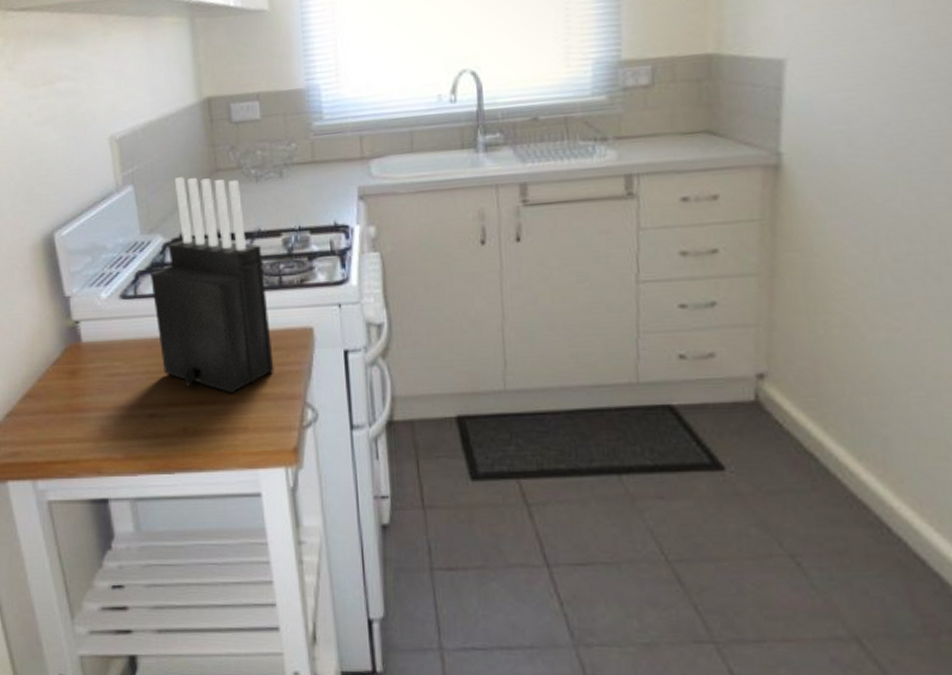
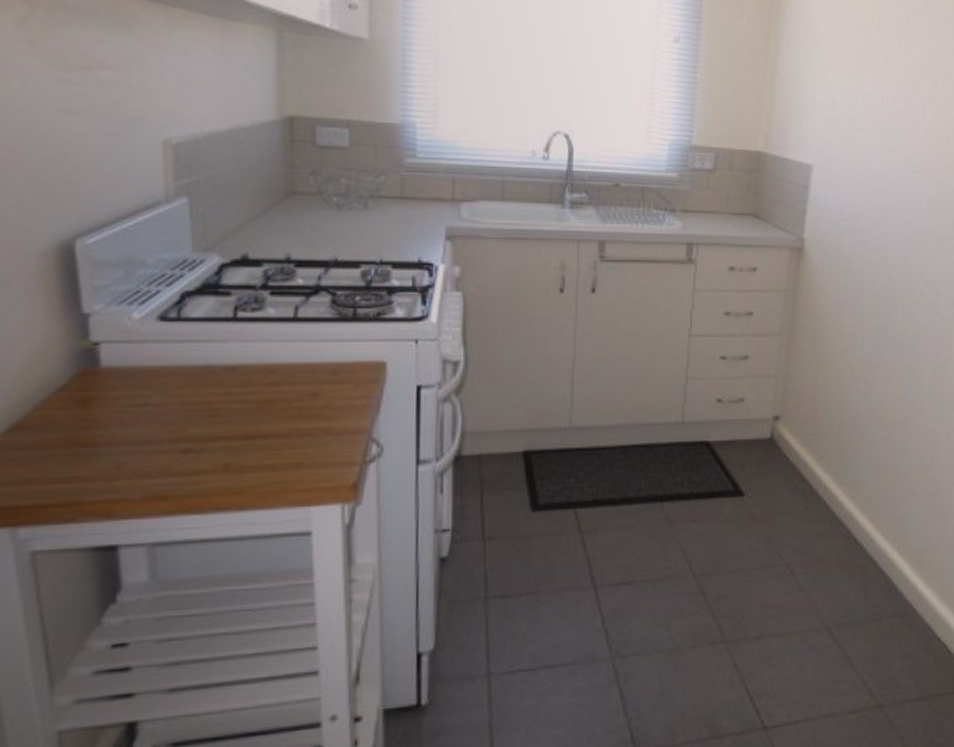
knife block: present [151,177,274,394] -> none [200,195,339,428]

